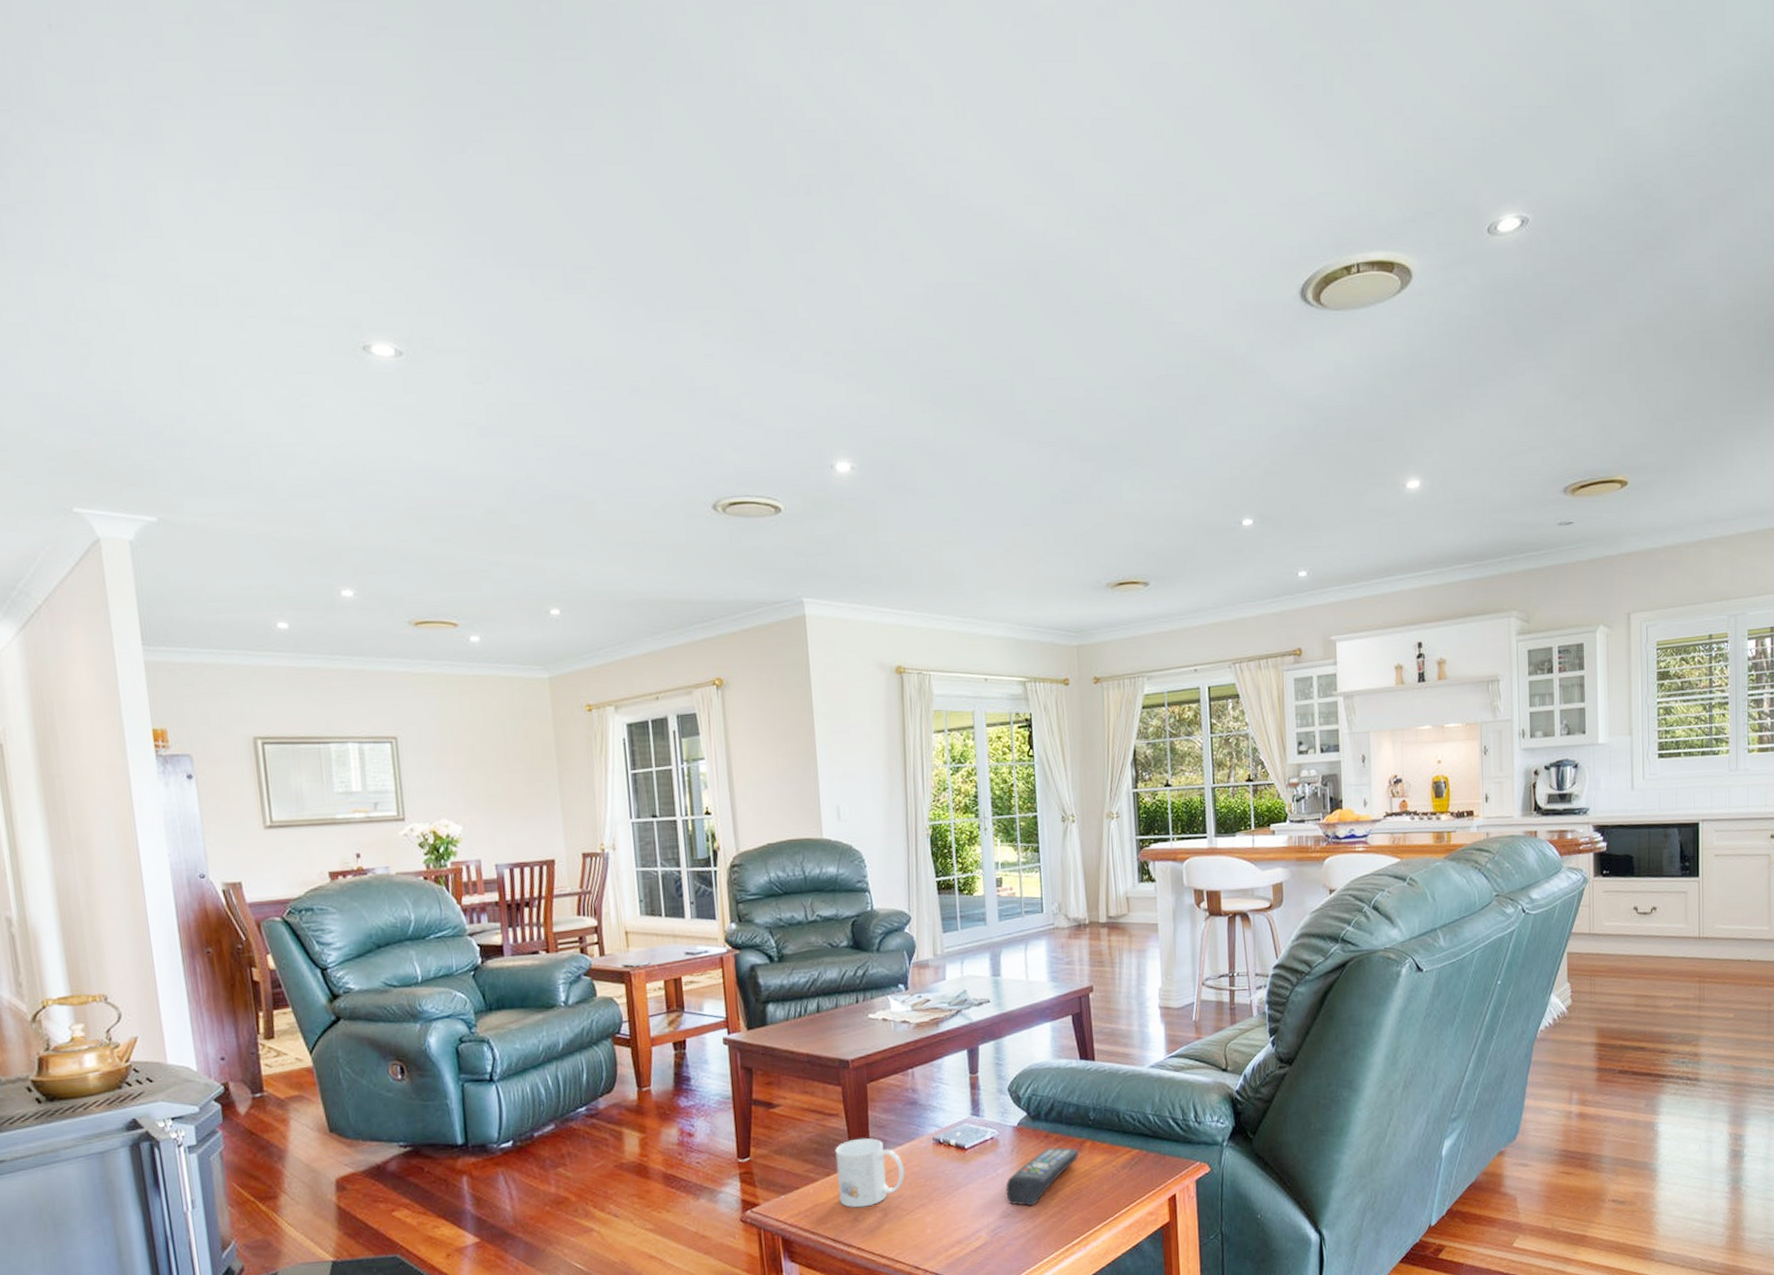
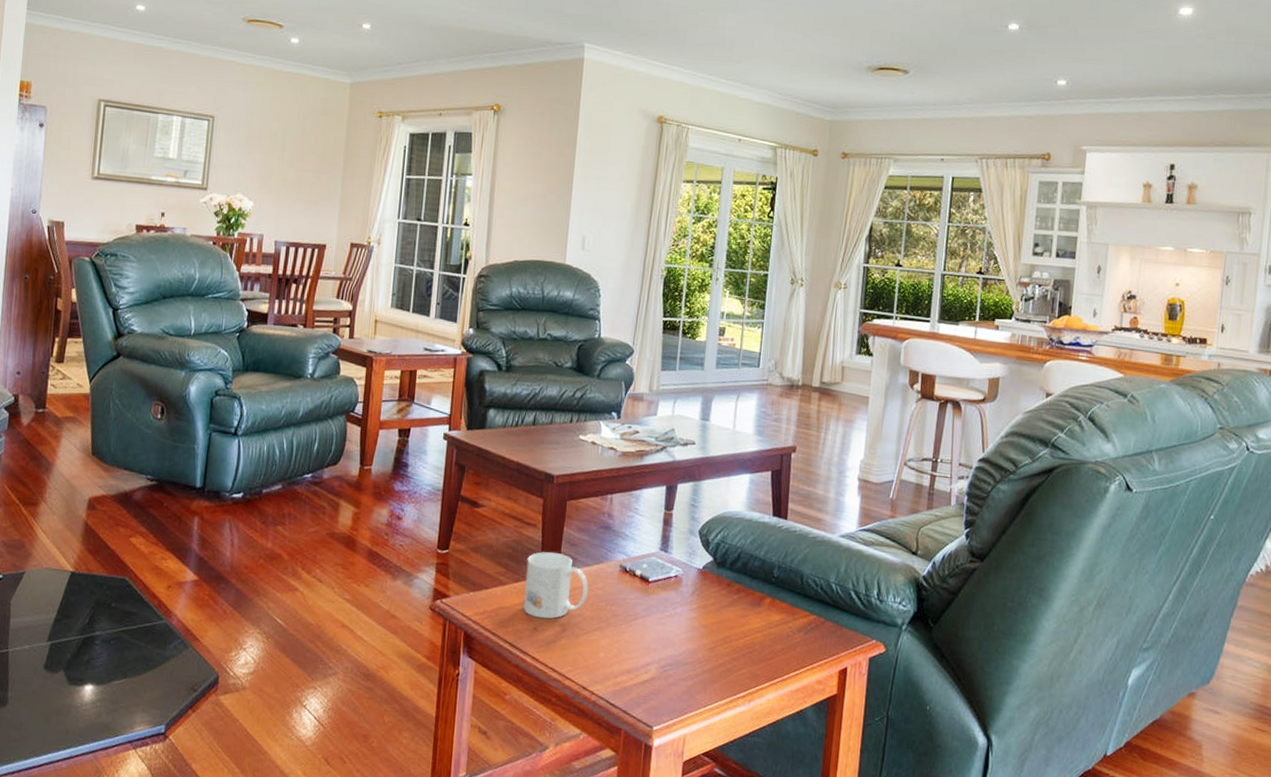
remote control: present [1005,1147,1078,1206] -> none [681,596,757,651]

